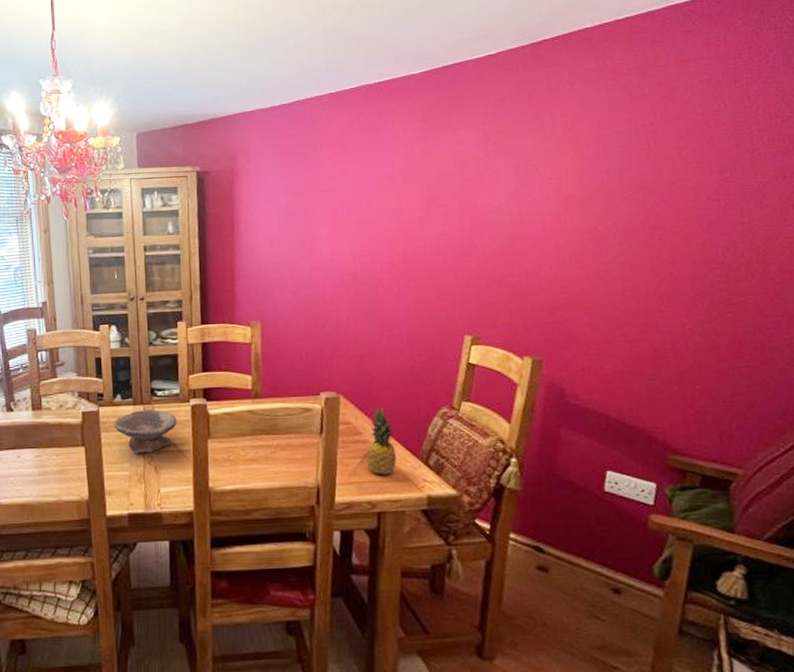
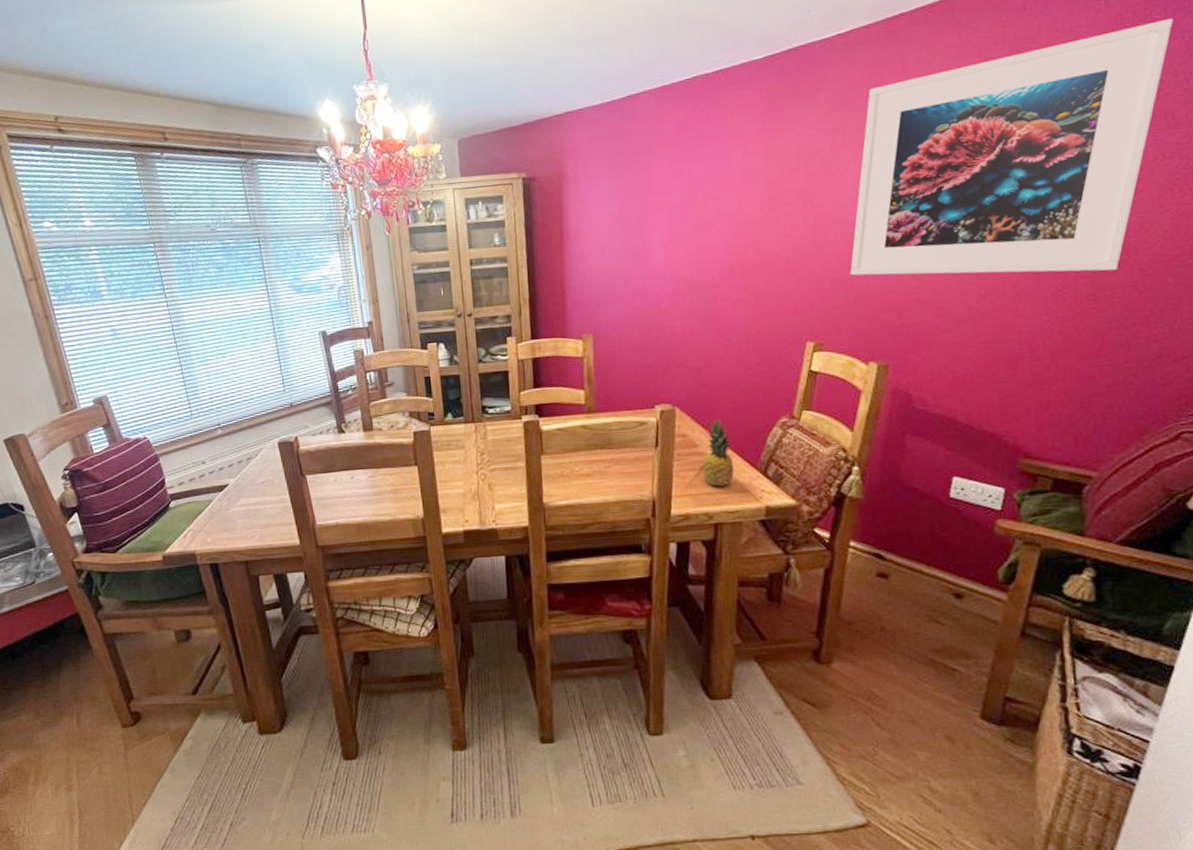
bowl: present [114,409,177,454] -> none [446,427,510,472]
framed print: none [504,55,784,278] -> present [850,18,1173,276]

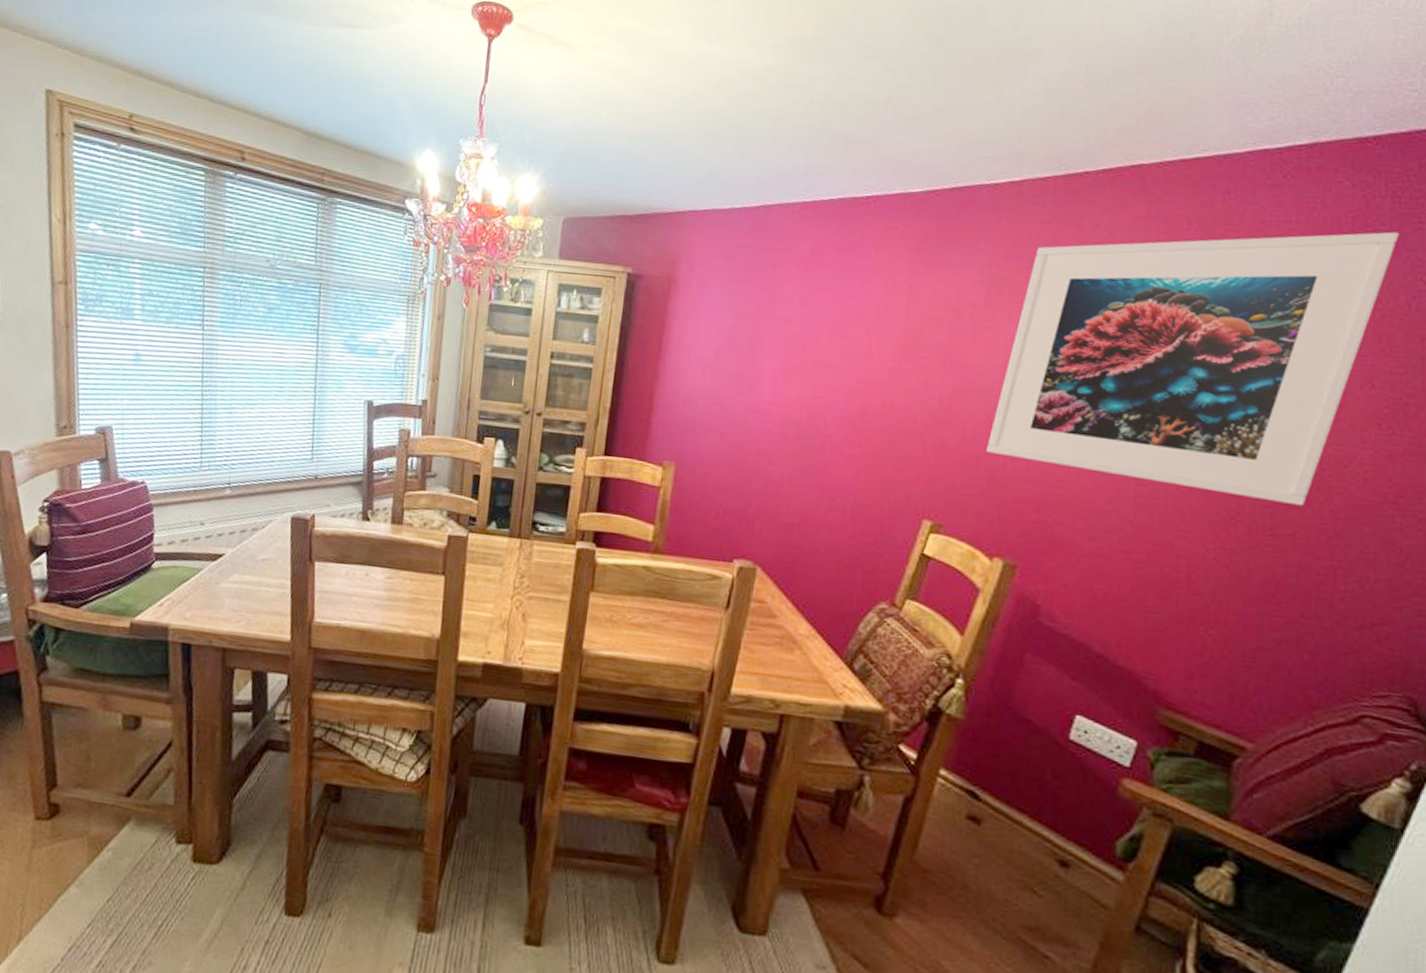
fruit: present [703,418,735,487] -> none [777,588,816,672]

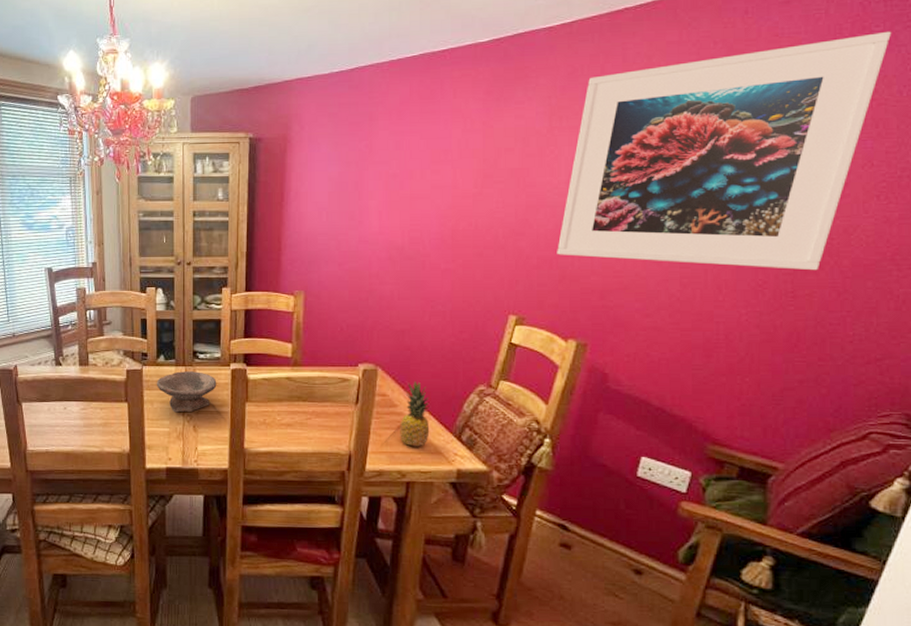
bowl: none [482,544,558,596] -> present [156,371,217,413]
fruit: none [777,588,816,672] -> present [400,381,430,447]

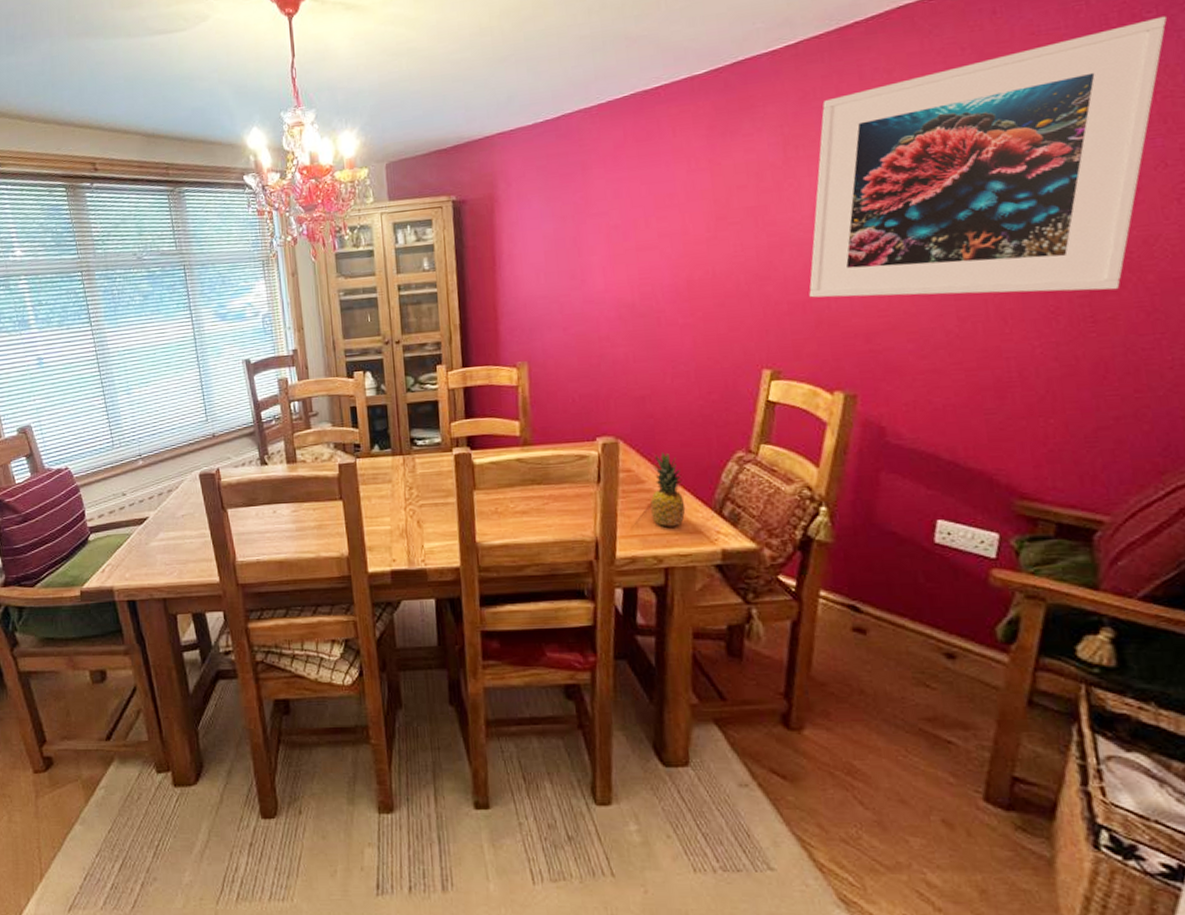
bowl: present [156,371,217,413] -> none [372,460,440,508]

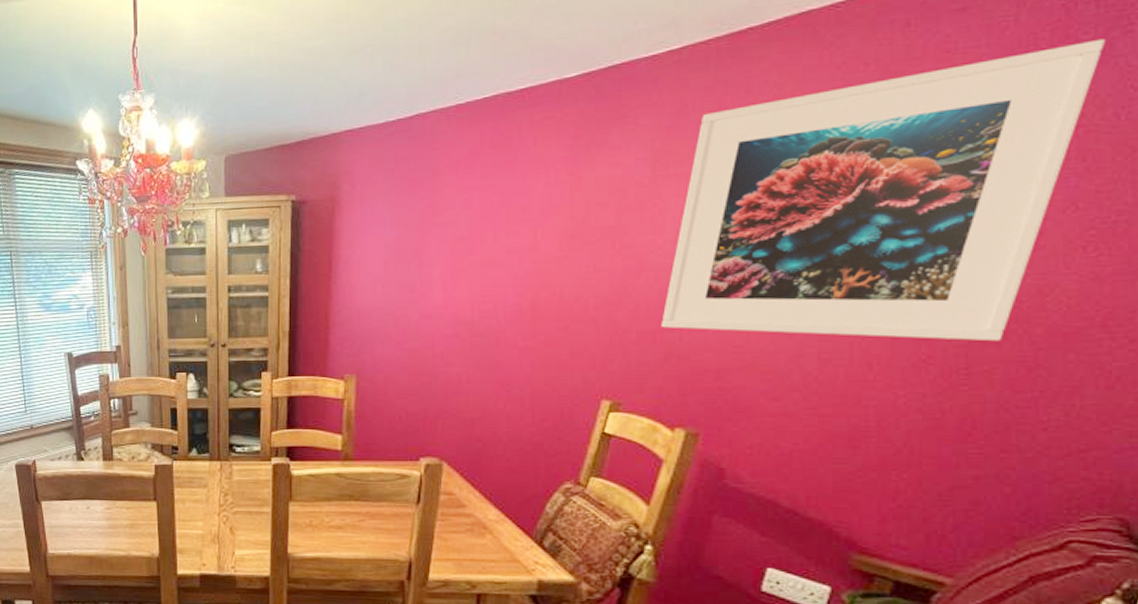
fruit: present [650,452,686,527] -> none [469,478,505,554]

